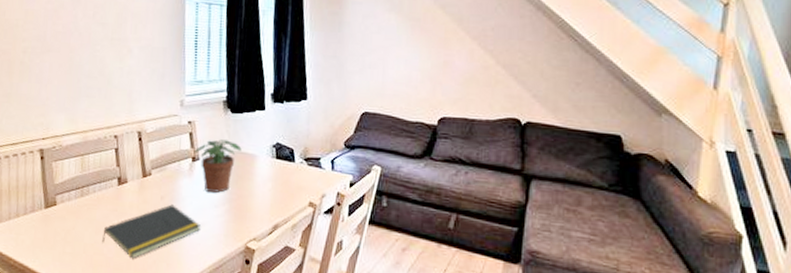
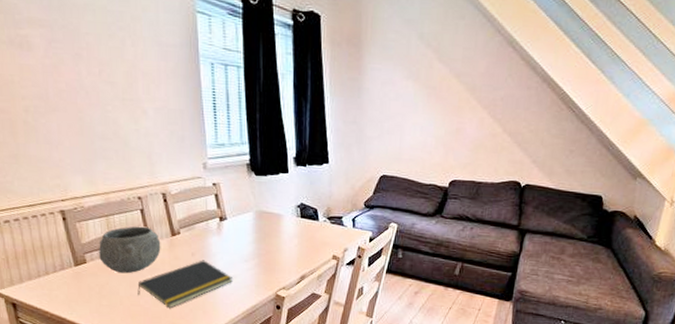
bowl: none [69,166,131,218] -> present [99,226,161,274]
potted plant: present [194,139,242,193] -> none [220,200,267,249]

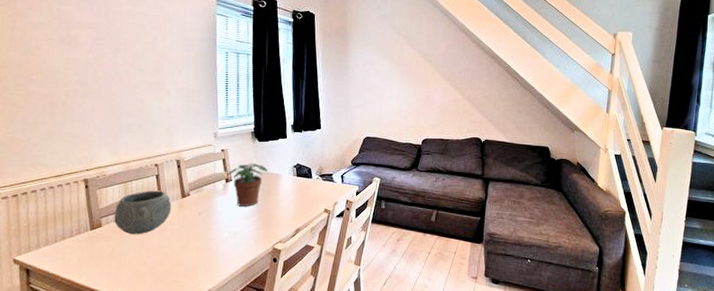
notepad: present [137,260,232,309] -> none [146,218,234,267]
potted plant: none [220,200,267,249] -> present [227,163,268,206]

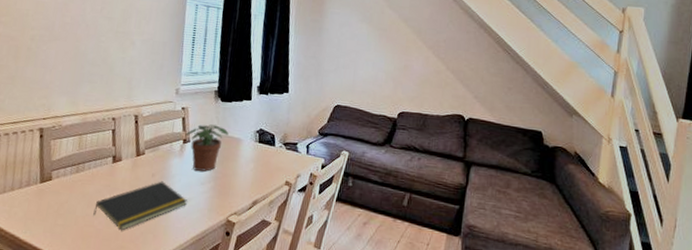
bowl: present [114,190,172,235] -> none [65,145,125,193]
notepad: none [146,218,234,267] -> present [93,181,187,231]

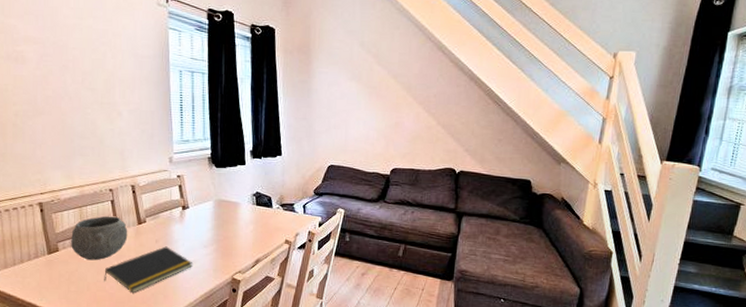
bowl: none [65,145,125,193] -> present [71,216,128,261]
potted plant: present [185,124,229,172] -> none [183,190,226,235]

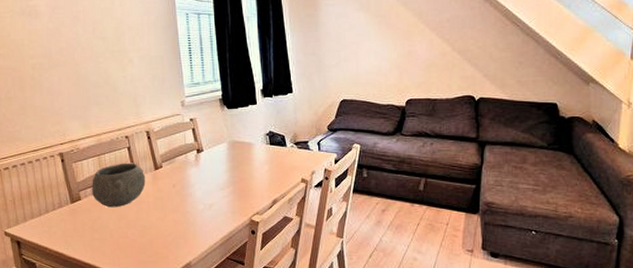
notepad: present [104,246,192,294] -> none [125,190,210,239]

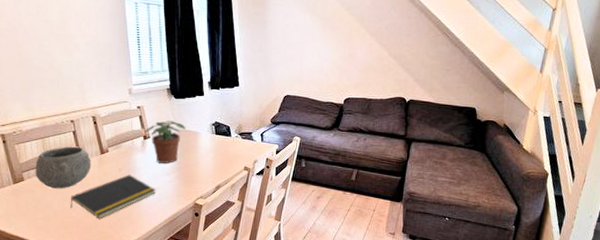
notepad: none [125,190,210,239] -> present [70,174,155,219]
potted plant: none [198,132,239,177] -> present [144,121,186,163]

